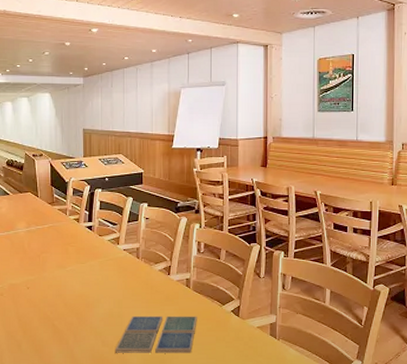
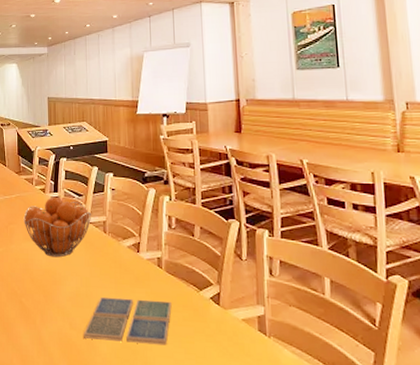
fruit basket: none [57,226,126,283] -> present [23,196,92,258]

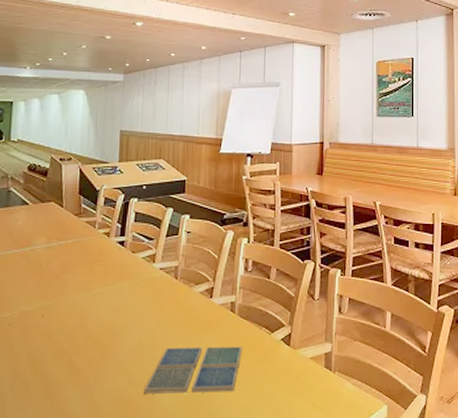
fruit basket: present [23,196,92,258] -> none [81,241,163,309]

